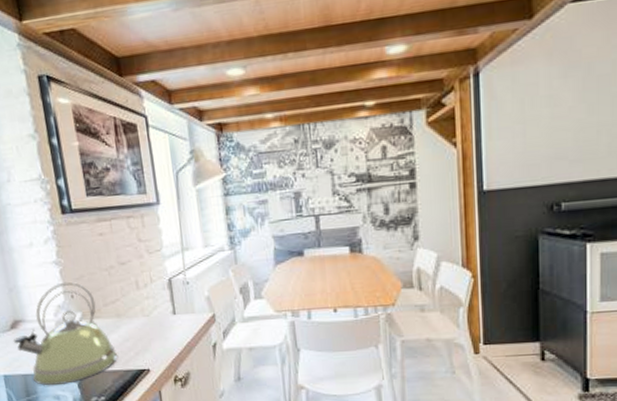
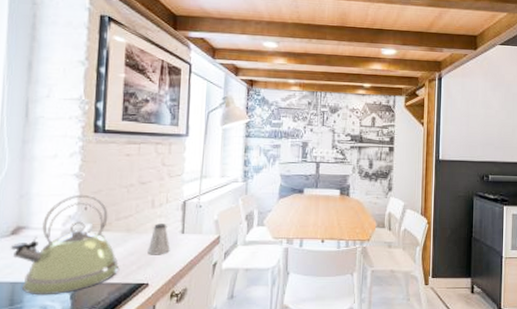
saltshaker: none [141,305,165,340] -> present [147,223,170,255]

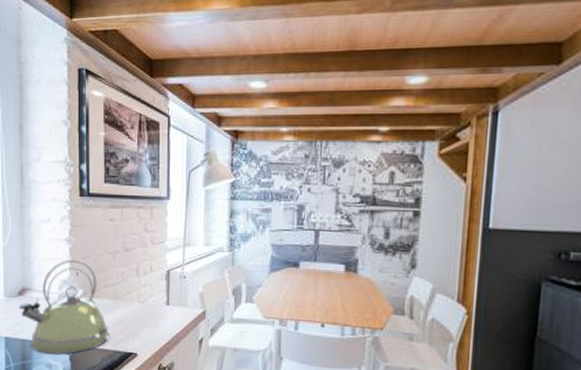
saltshaker: present [147,223,170,255] -> none [135,293,156,326]

